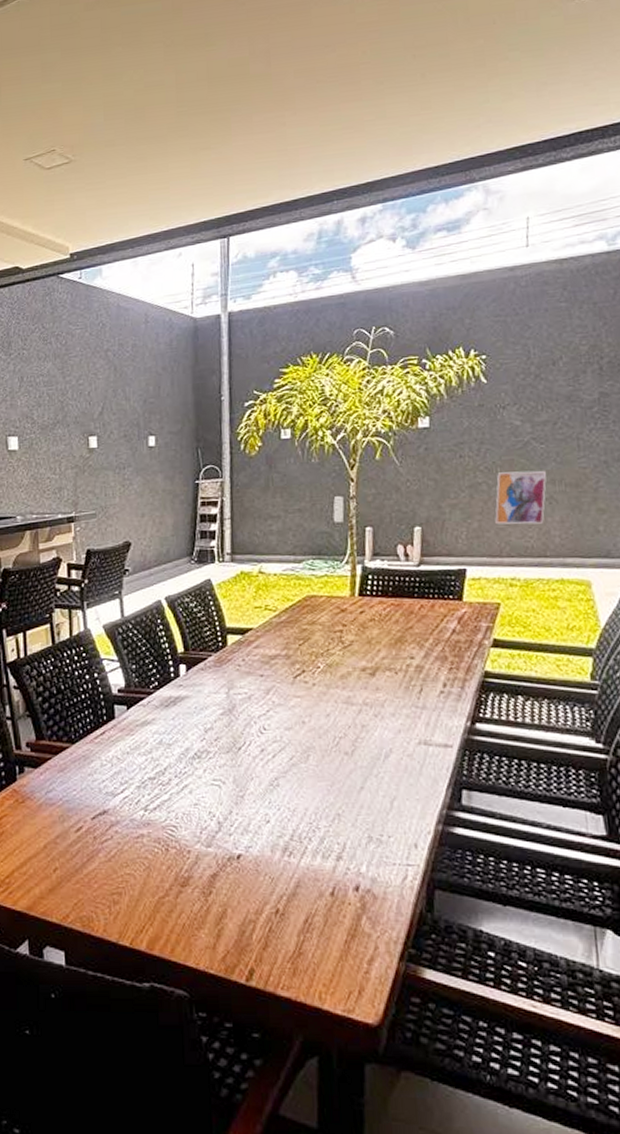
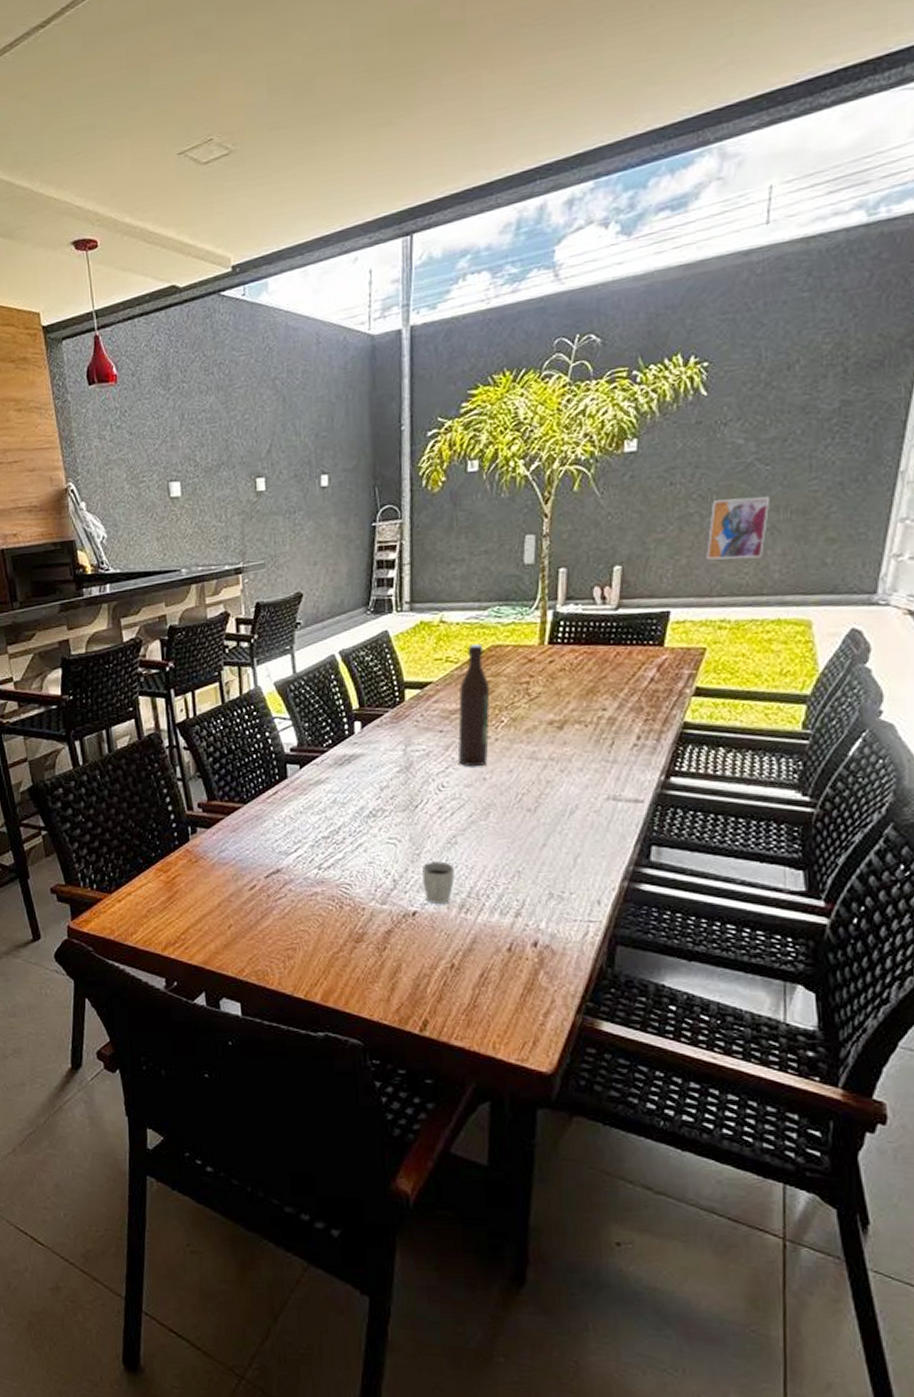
cup: none [246,803,278,848] -> present [422,861,456,905]
wine bottle: none [278,594,307,711] -> present [458,644,490,767]

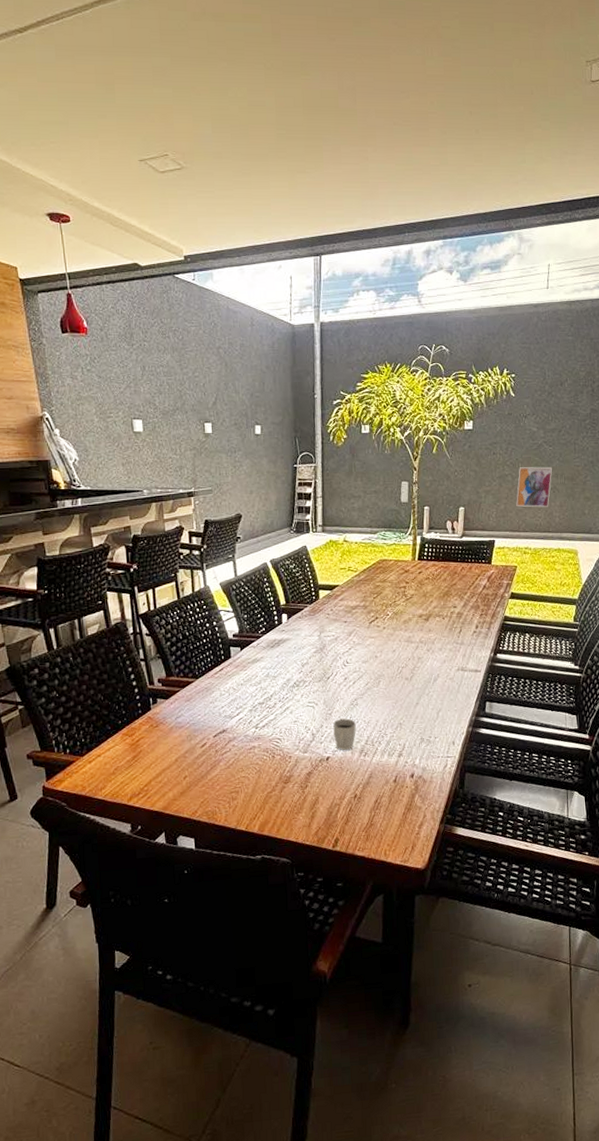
wine bottle: present [458,644,490,767] -> none [357,558,380,648]

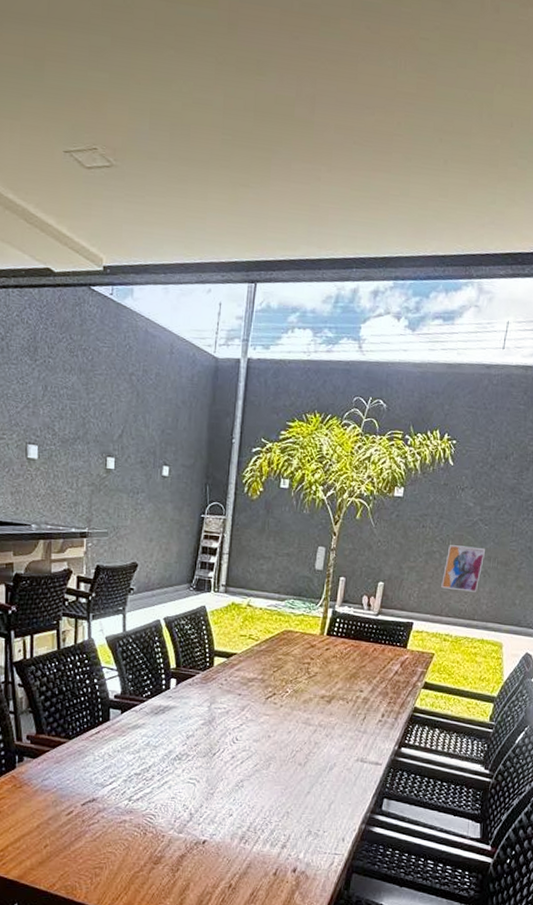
cup: present [333,718,357,751] -> none [213,800,240,836]

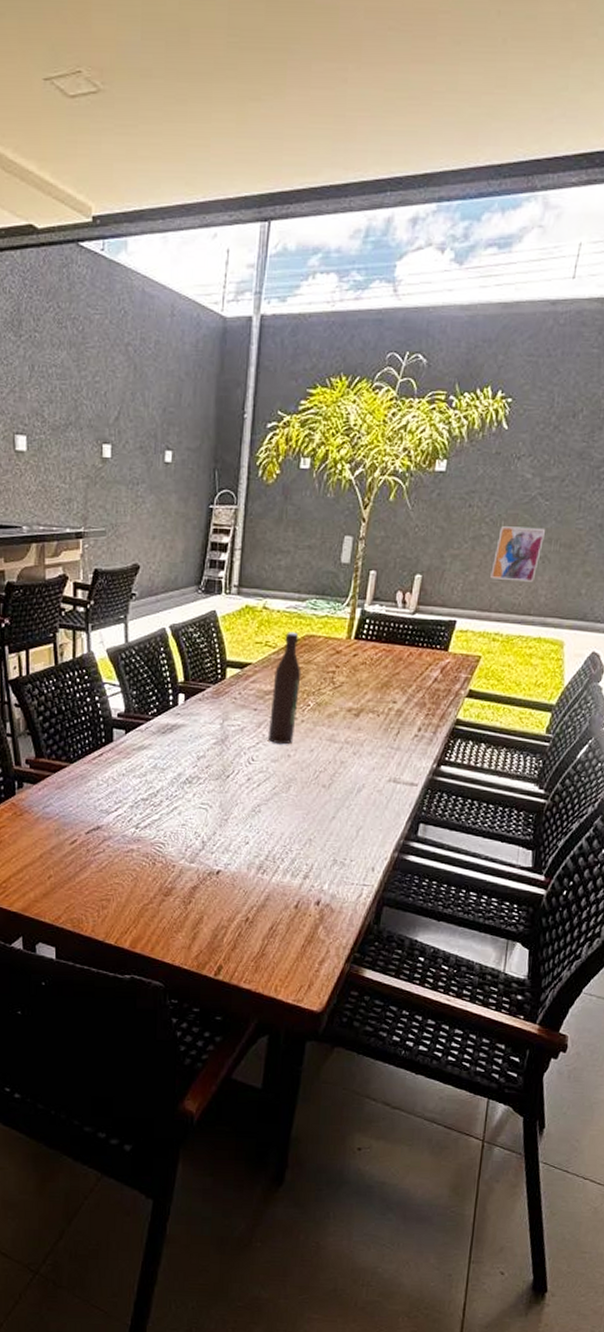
wine bottle: none [250,627,281,727] -> present [267,632,302,745]

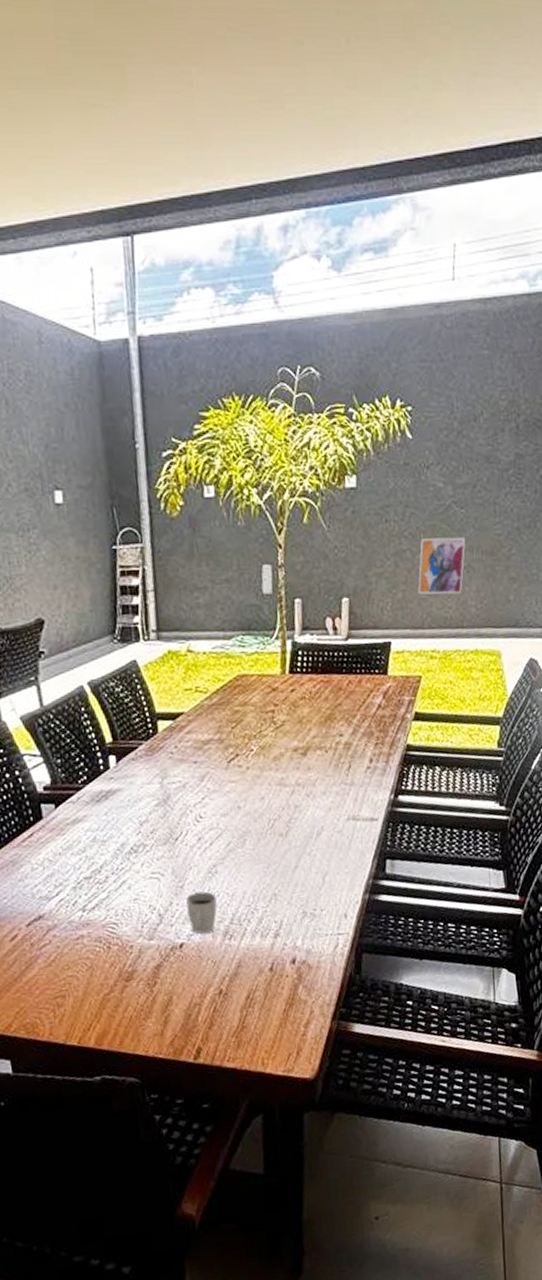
cup: none [228,826,257,866] -> present [186,891,218,935]
wine bottle: present [267,632,302,745] -> none [210,673,241,797]

